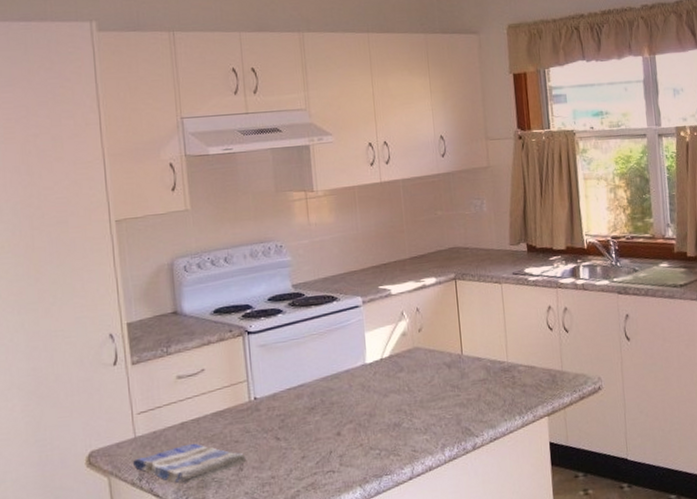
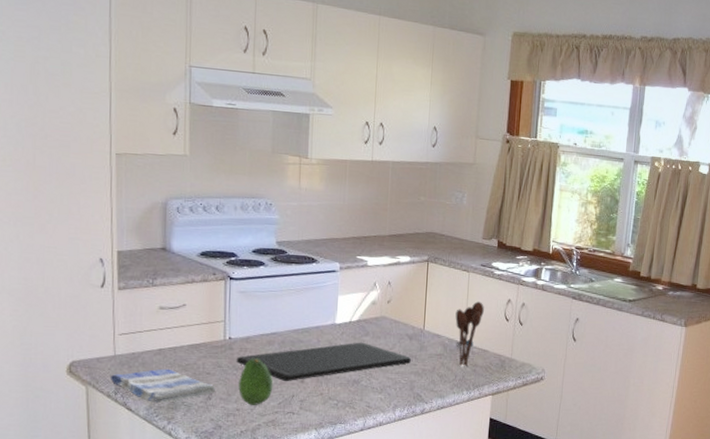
cutting board: none [264,379,453,438] -> present [236,342,411,382]
fruit: none [270,415,308,470] -> present [238,357,274,405]
utensil holder: none [493,314,524,389] -> present [455,301,484,366]

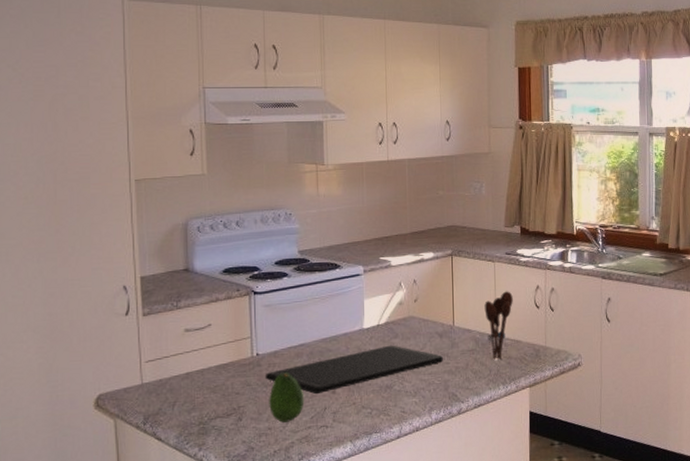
dish towel: present [111,368,216,403] -> none [139,392,247,430]

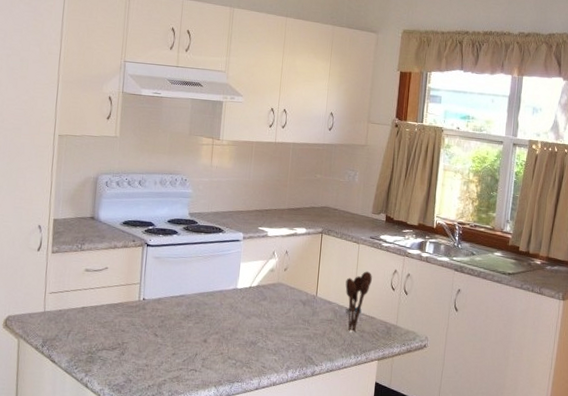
cutting board: present [265,345,443,395] -> none [148,306,304,341]
fruit: present [269,371,304,423] -> none [148,317,180,362]

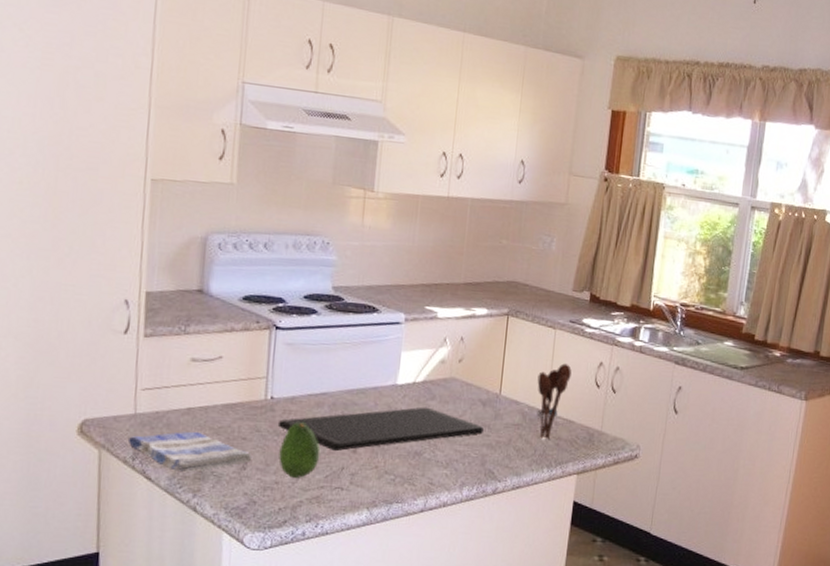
dish towel: none [39,325,129,357] -> present [129,431,253,472]
cutting board: none [148,306,304,341] -> present [277,406,484,452]
fruit: none [148,317,180,362] -> present [279,421,321,478]

